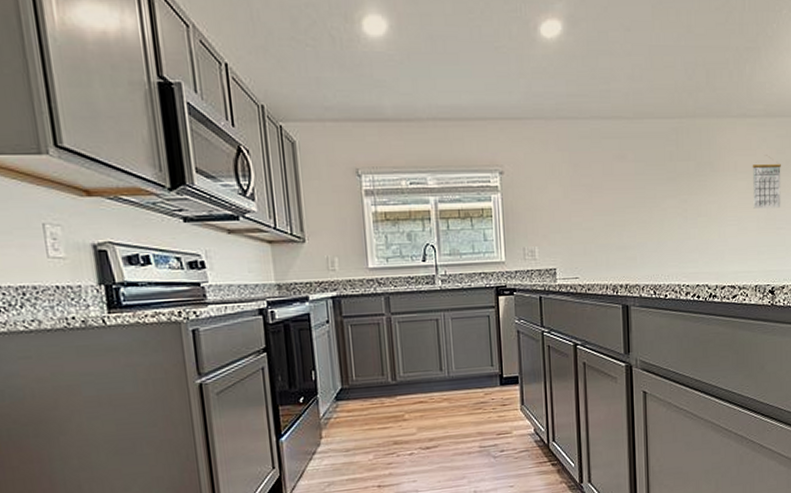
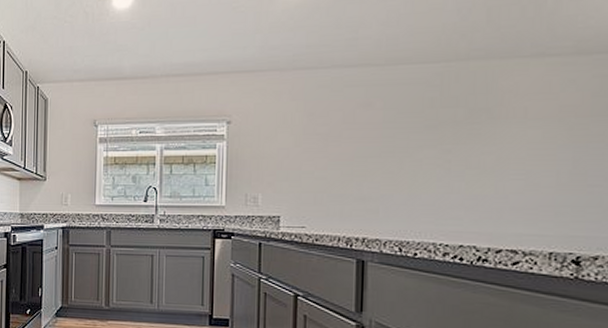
calendar: present [752,155,781,209] -> none [551,98,599,161]

